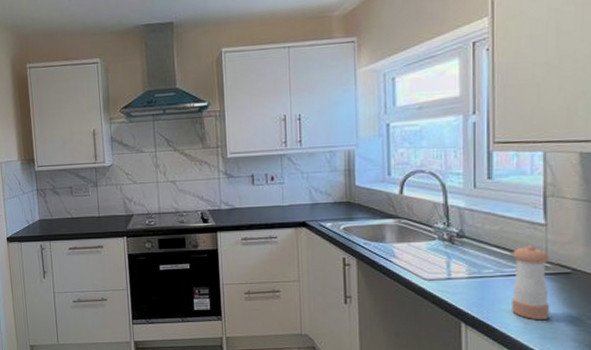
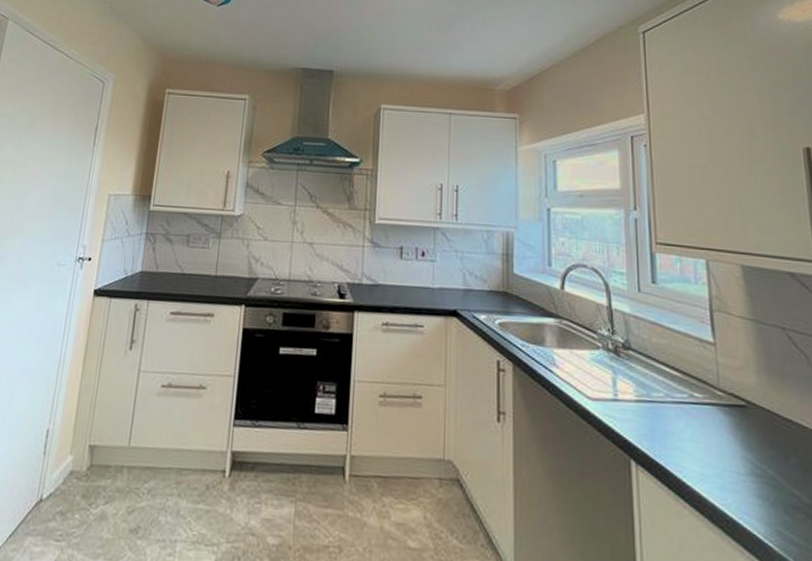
pepper shaker: present [512,245,550,319] -> none [683,367,728,464]

